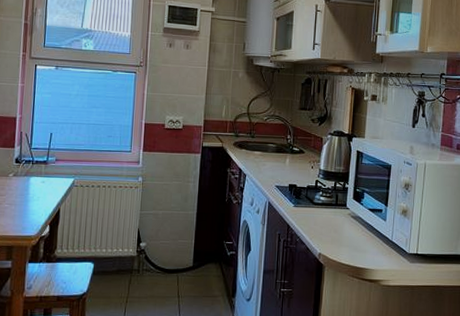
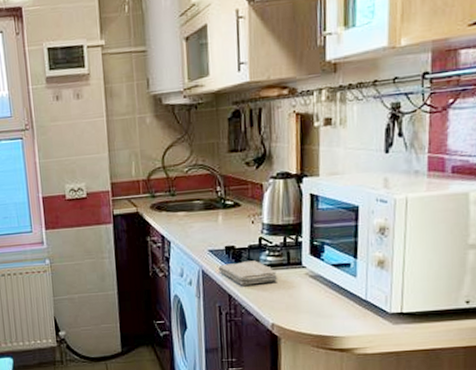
washcloth: none [281,198,328,219] -> present [218,260,278,286]

